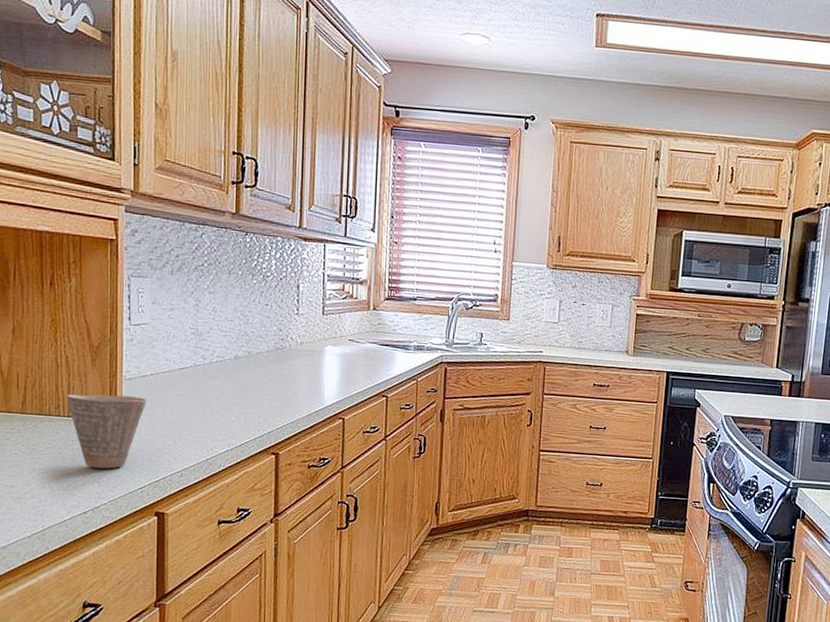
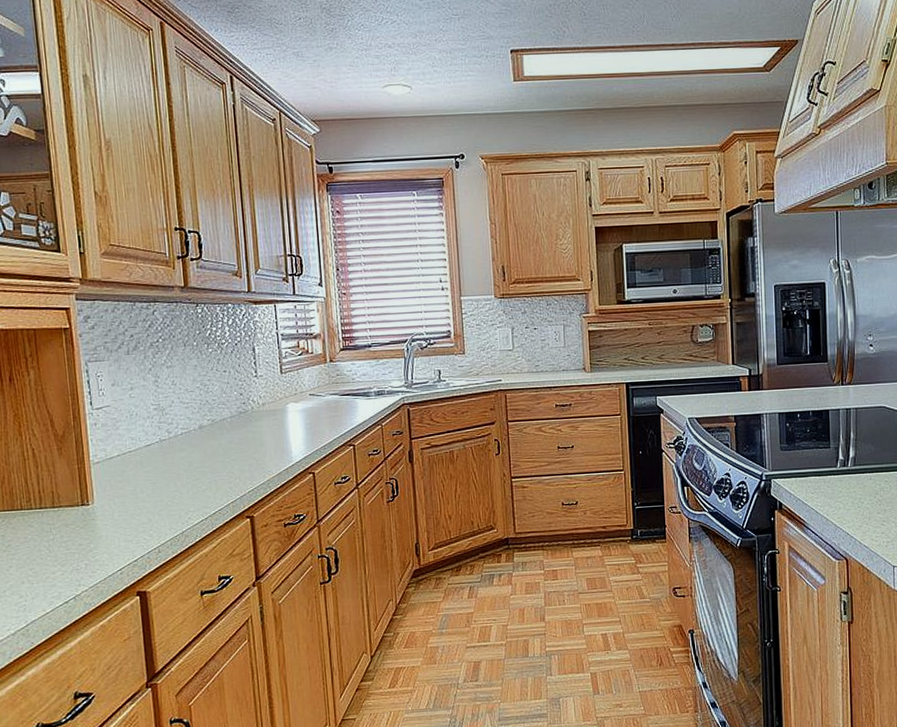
cup: present [66,394,147,469] -> none [36,479,117,556]

